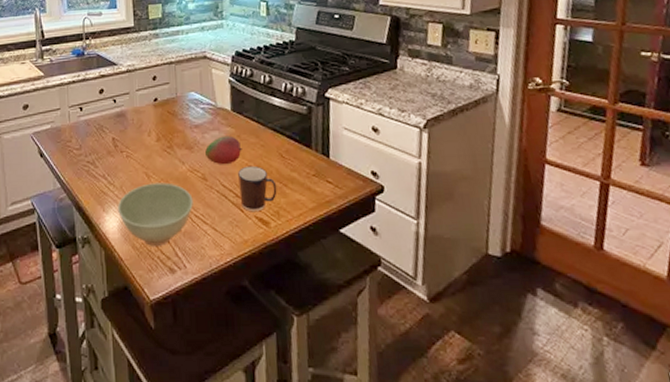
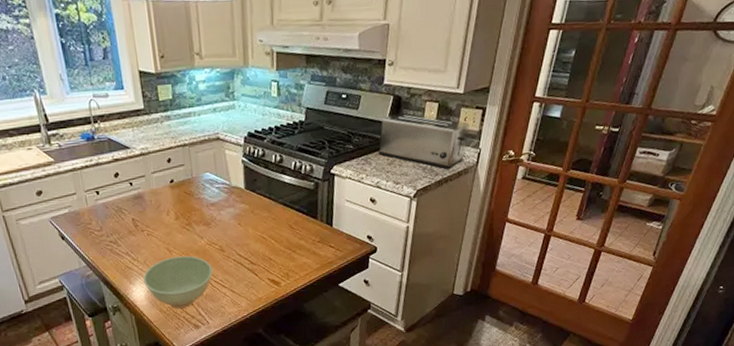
fruit: present [205,136,242,164] -> none [222,211,256,237]
mug: present [238,165,277,212] -> none [252,236,287,275]
toaster: none [377,34,483,97] -> present [378,113,470,169]

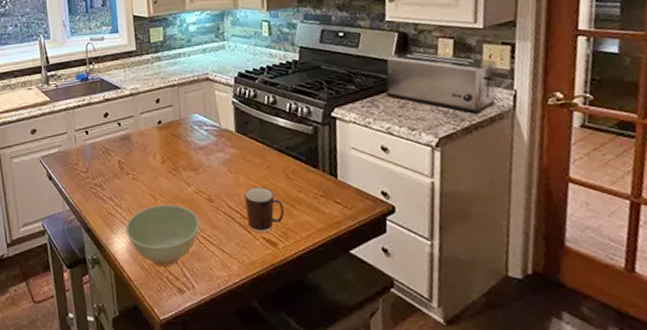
mug: none [252,236,287,275] -> present [244,186,285,233]

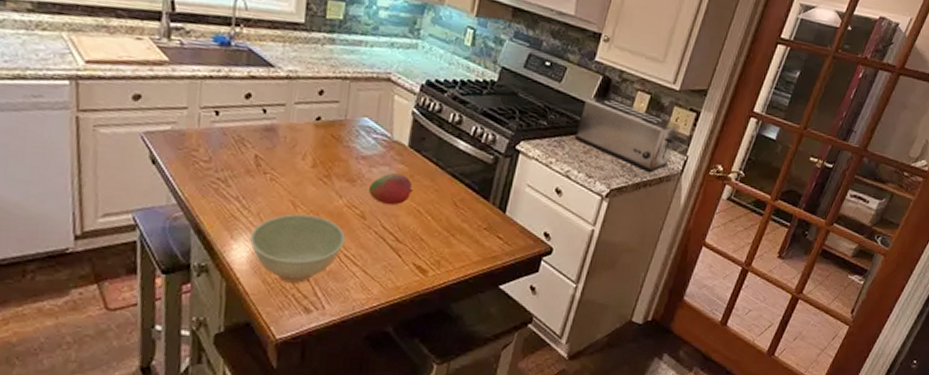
fruit: none [210,157,248,185] -> present [369,173,413,205]
mug: present [244,186,285,233] -> none [399,209,444,259]

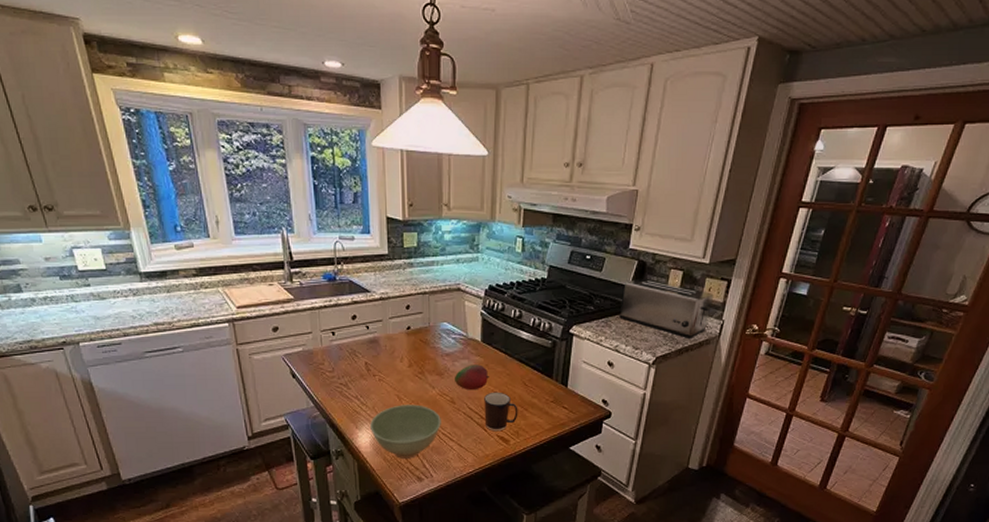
mug: none [399,209,444,259] -> present [484,392,518,432]

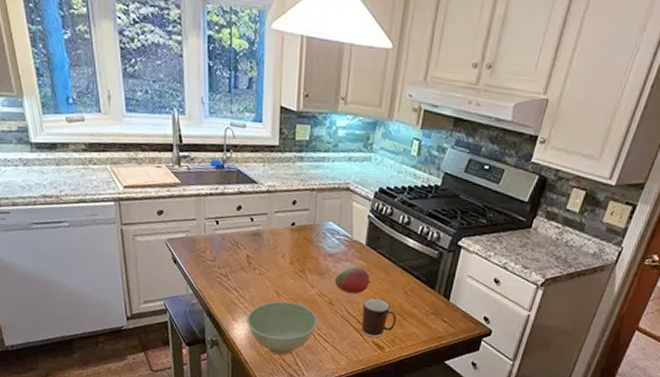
toaster: present [619,278,714,338] -> none [512,194,616,263]

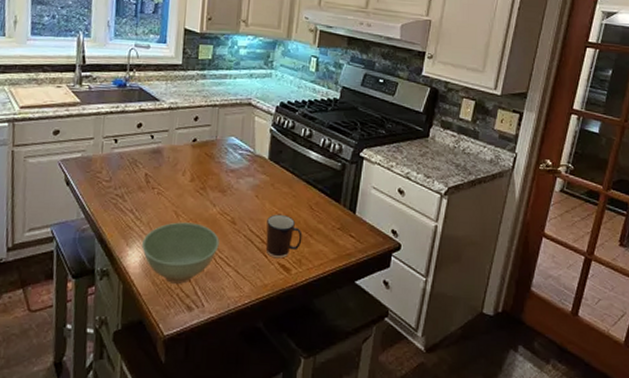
fruit: present [335,267,370,293] -> none [238,183,274,210]

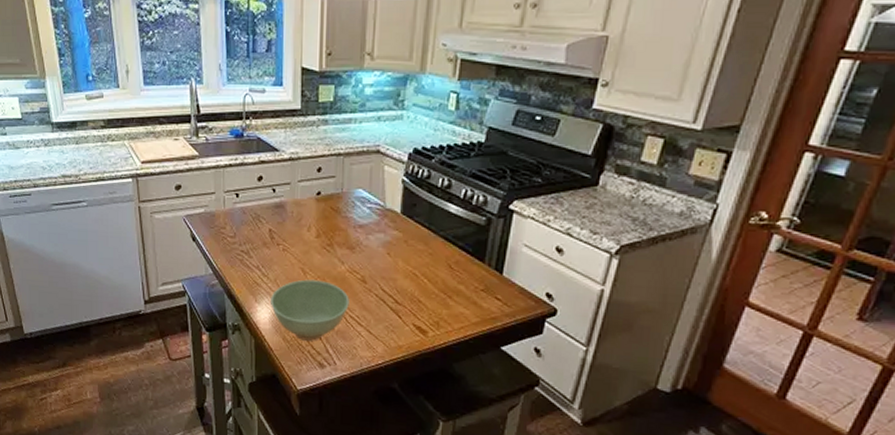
mug: present [265,214,303,259] -> none [399,273,440,320]

